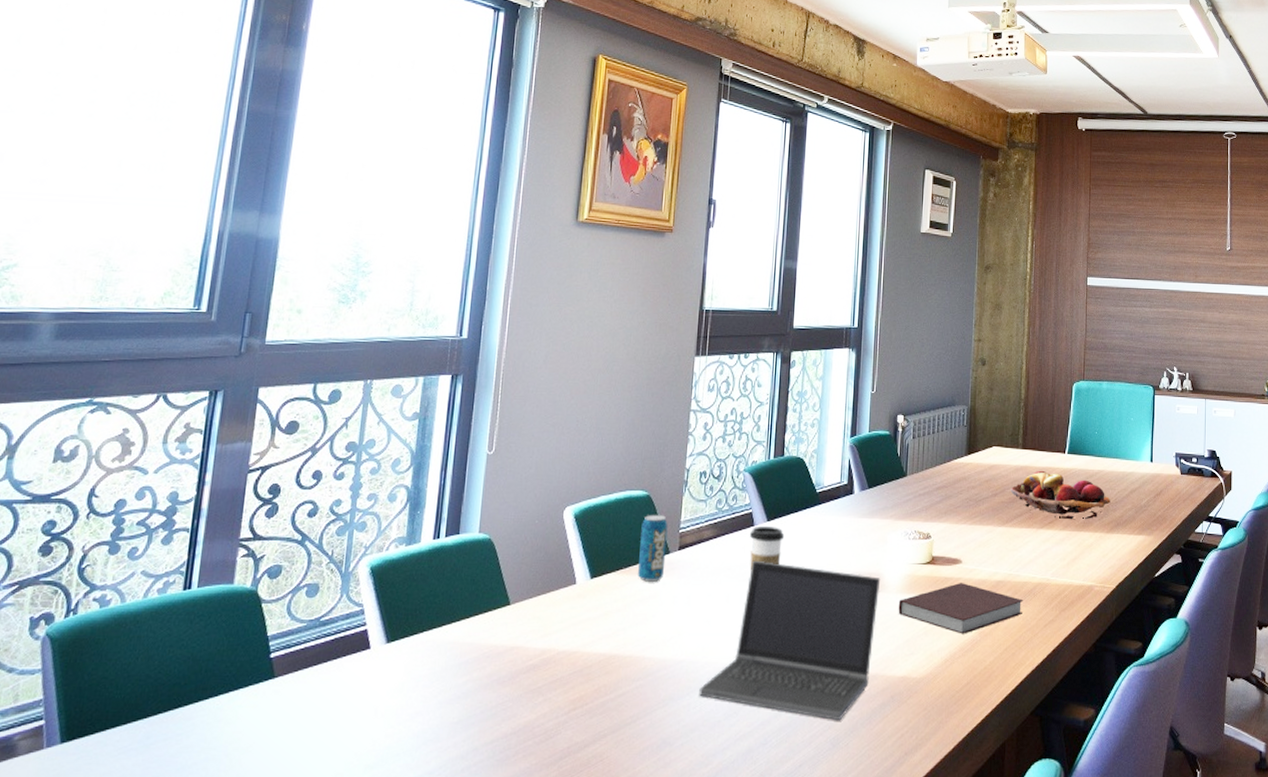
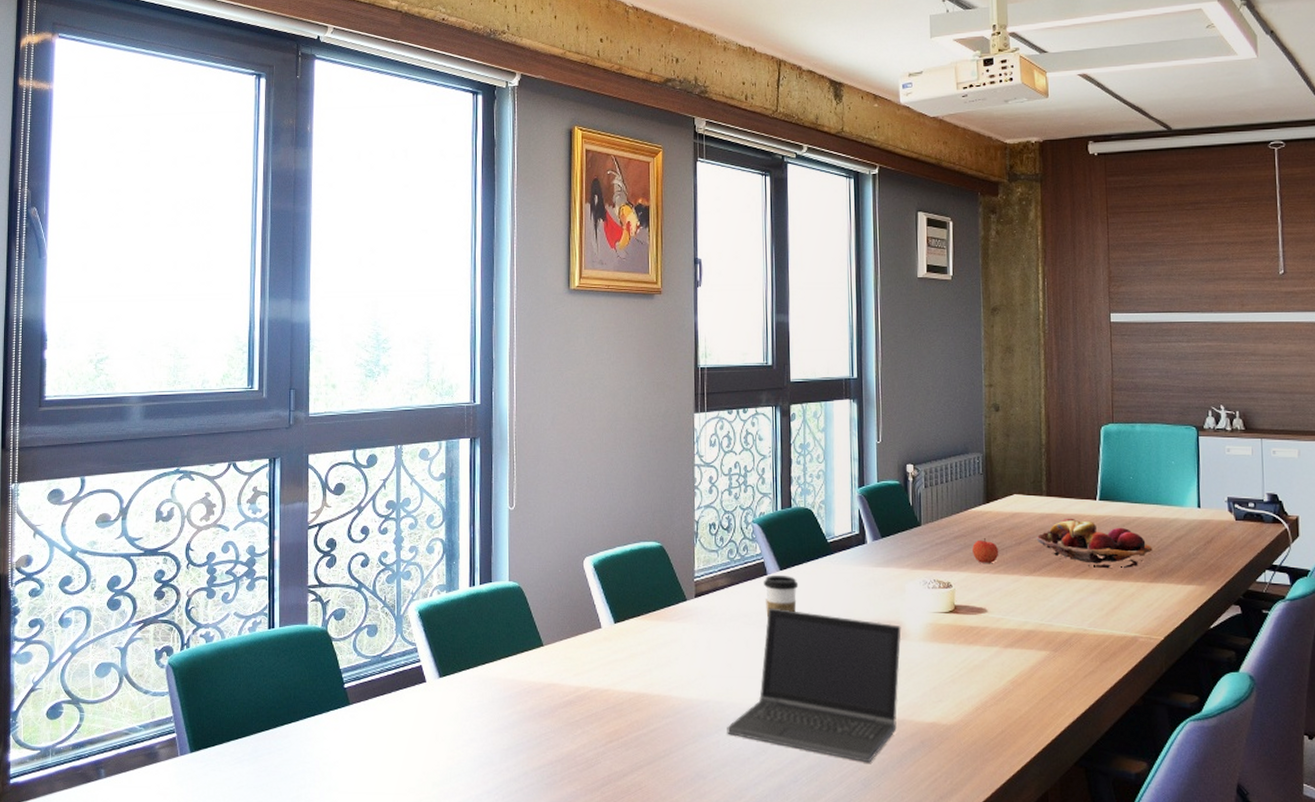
beverage can: present [638,514,668,582] -> none [657,563,684,627]
notebook: present [898,583,1024,634] -> none [922,632,1059,683]
apple: none [952,489,977,514] -> present [972,538,999,563]

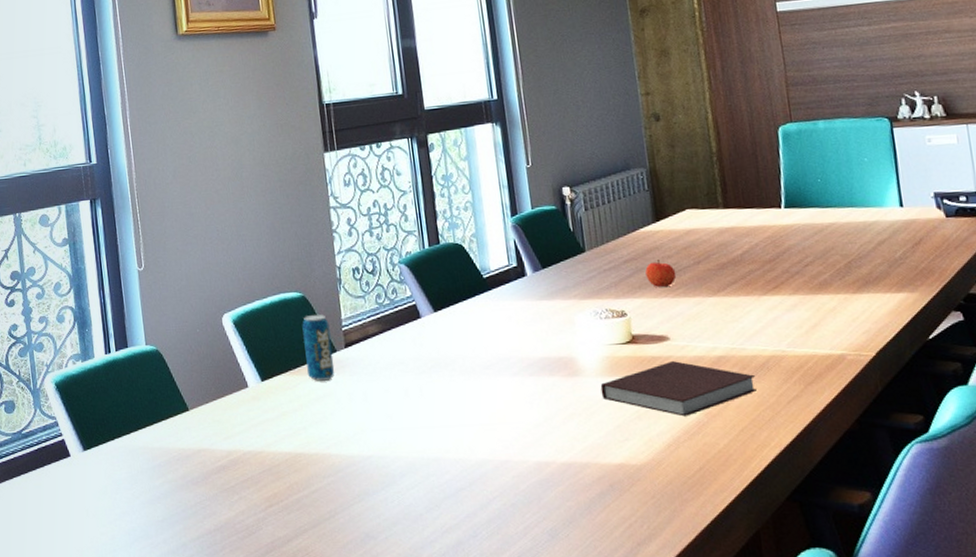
beverage can: none [657,563,684,627] -> present [302,314,335,381]
laptop computer: present [727,608,901,763] -> none [394,352,581,512]
coffee cup: present [763,576,799,618] -> none [417,317,457,364]
notebook: none [922,632,1059,683] -> present [600,361,757,417]
fruit basket: present [1036,518,1153,569] -> none [716,230,853,283]

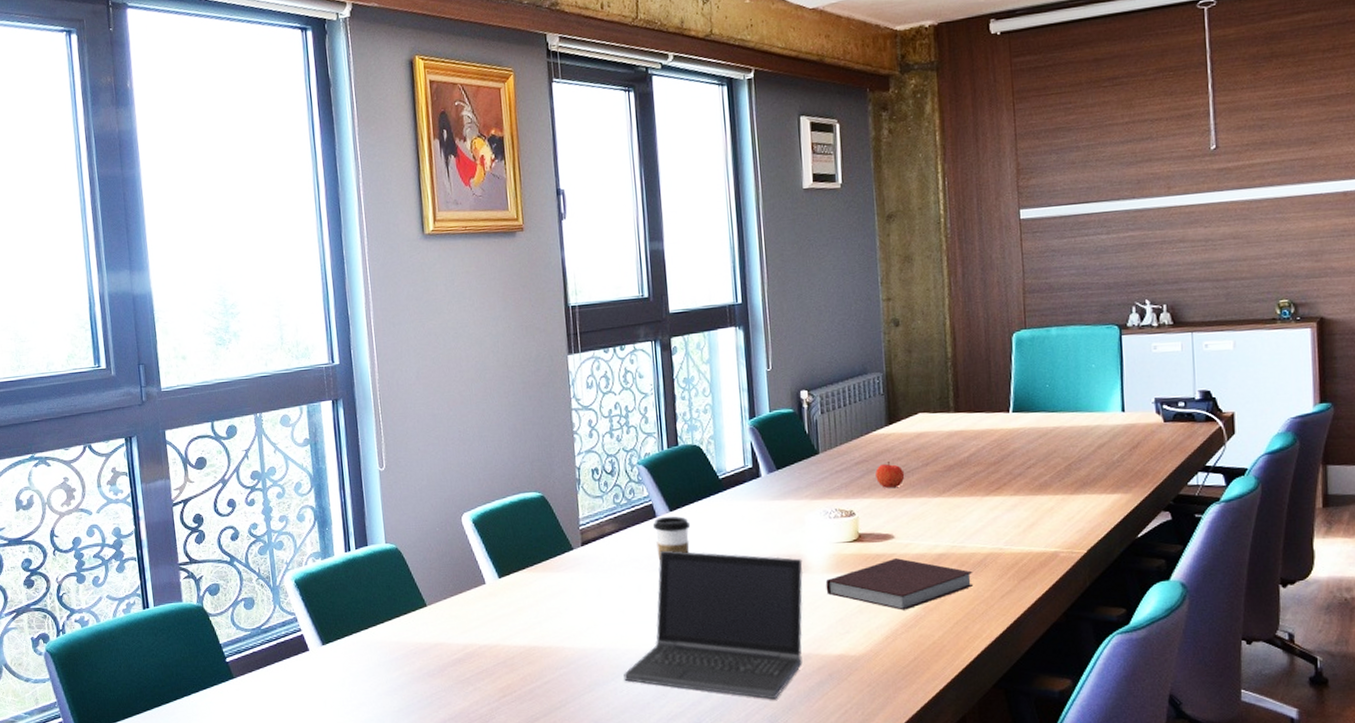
beverage can: present [302,314,335,381] -> none [540,513,571,578]
laptop computer: none [394,352,581,512] -> present [624,550,803,700]
coffee cup: none [417,317,457,364] -> present [652,516,691,561]

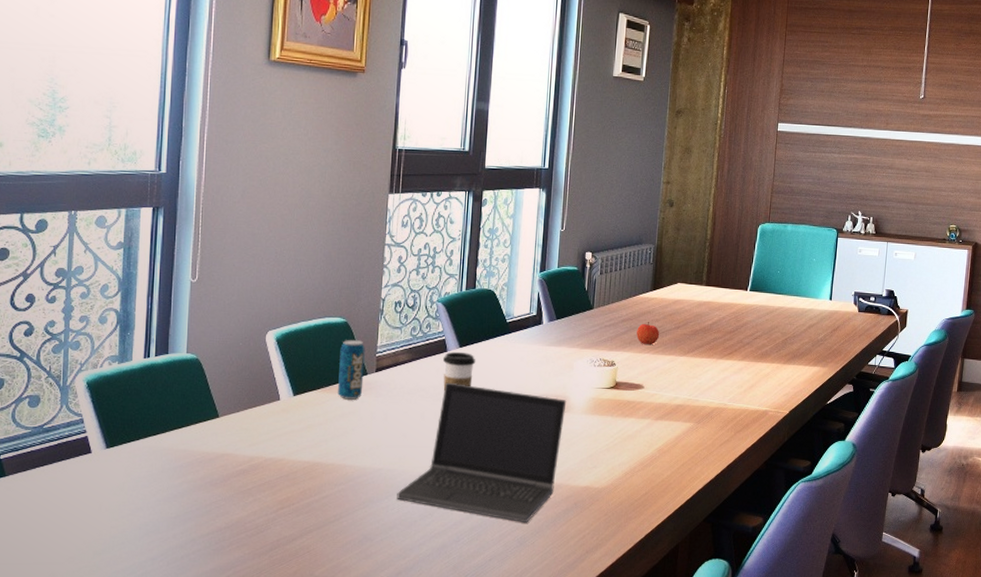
beverage can: none [540,513,571,578] -> present [338,339,365,400]
notebook: present [825,558,973,611] -> none [582,406,702,451]

